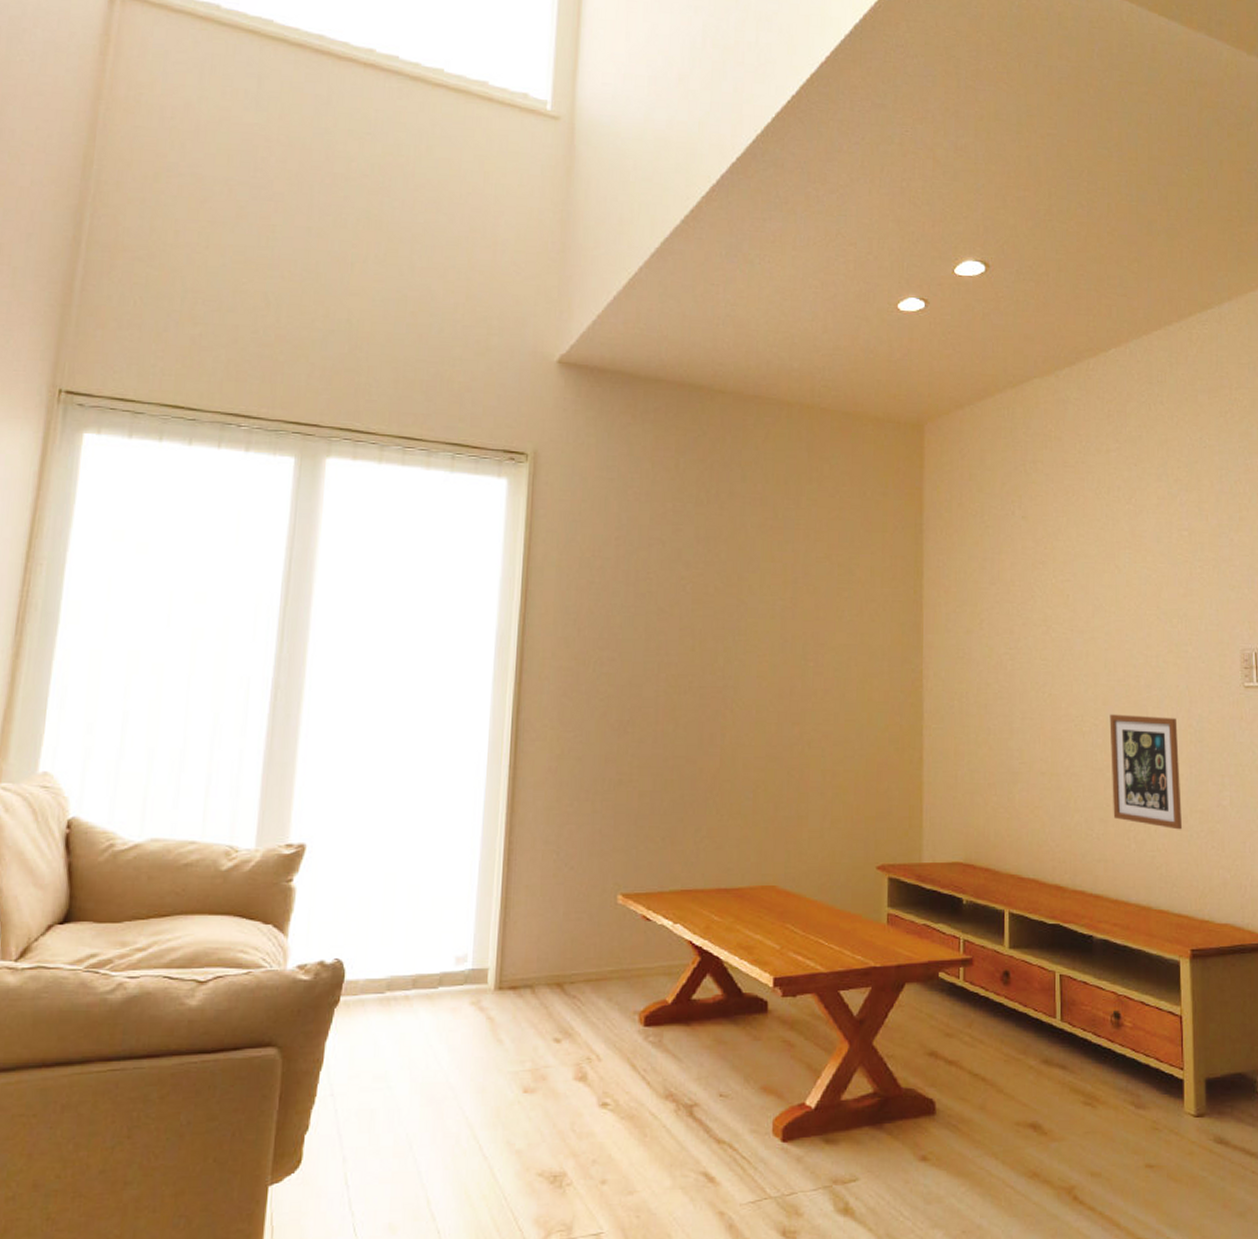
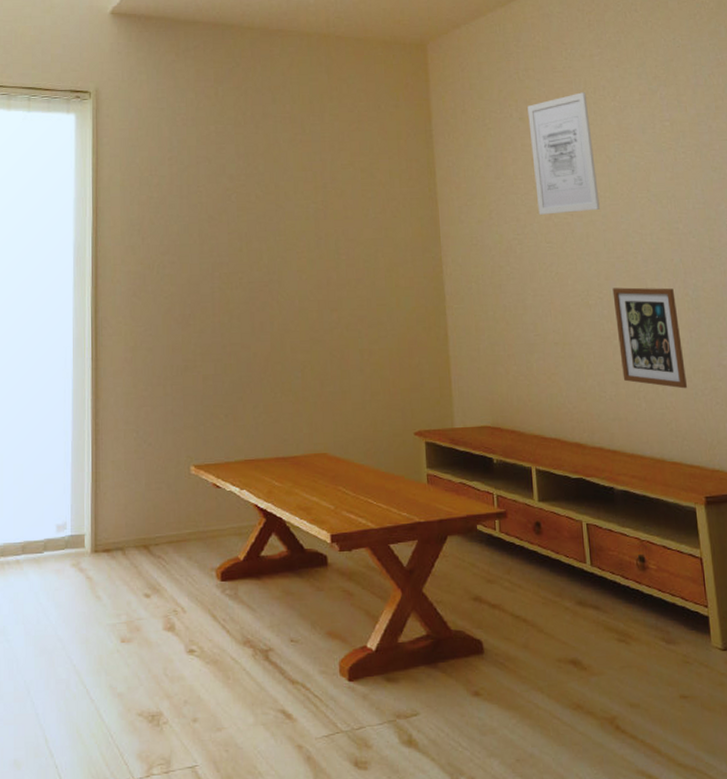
wall art: none [1032,492,1104,628] -> present [527,92,600,215]

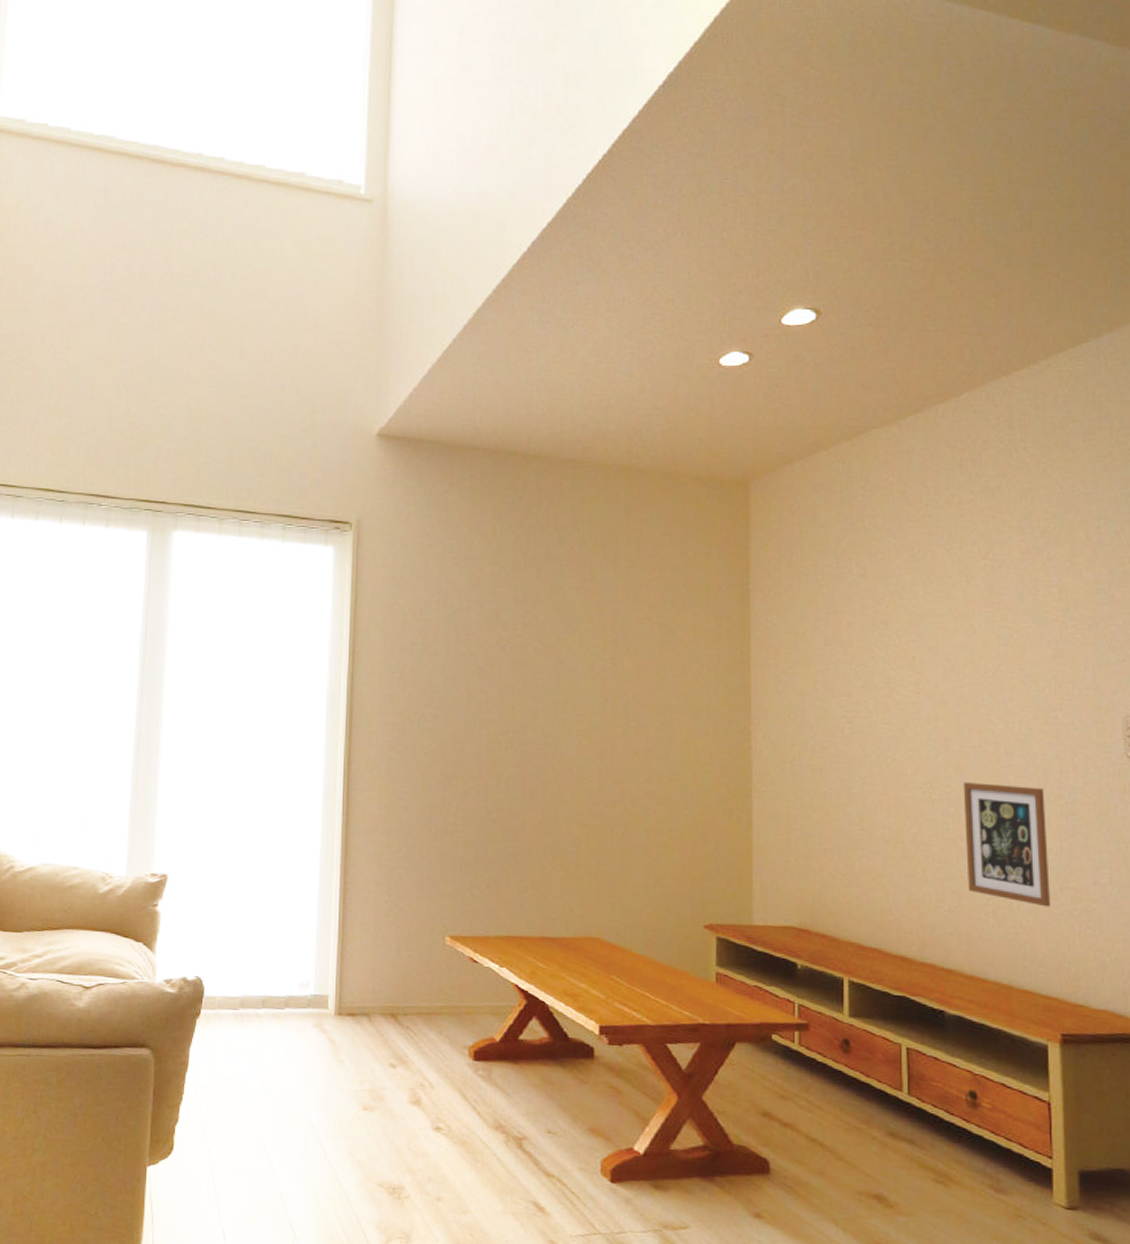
wall art: present [527,92,600,215] -> none [872,547,956,691]

